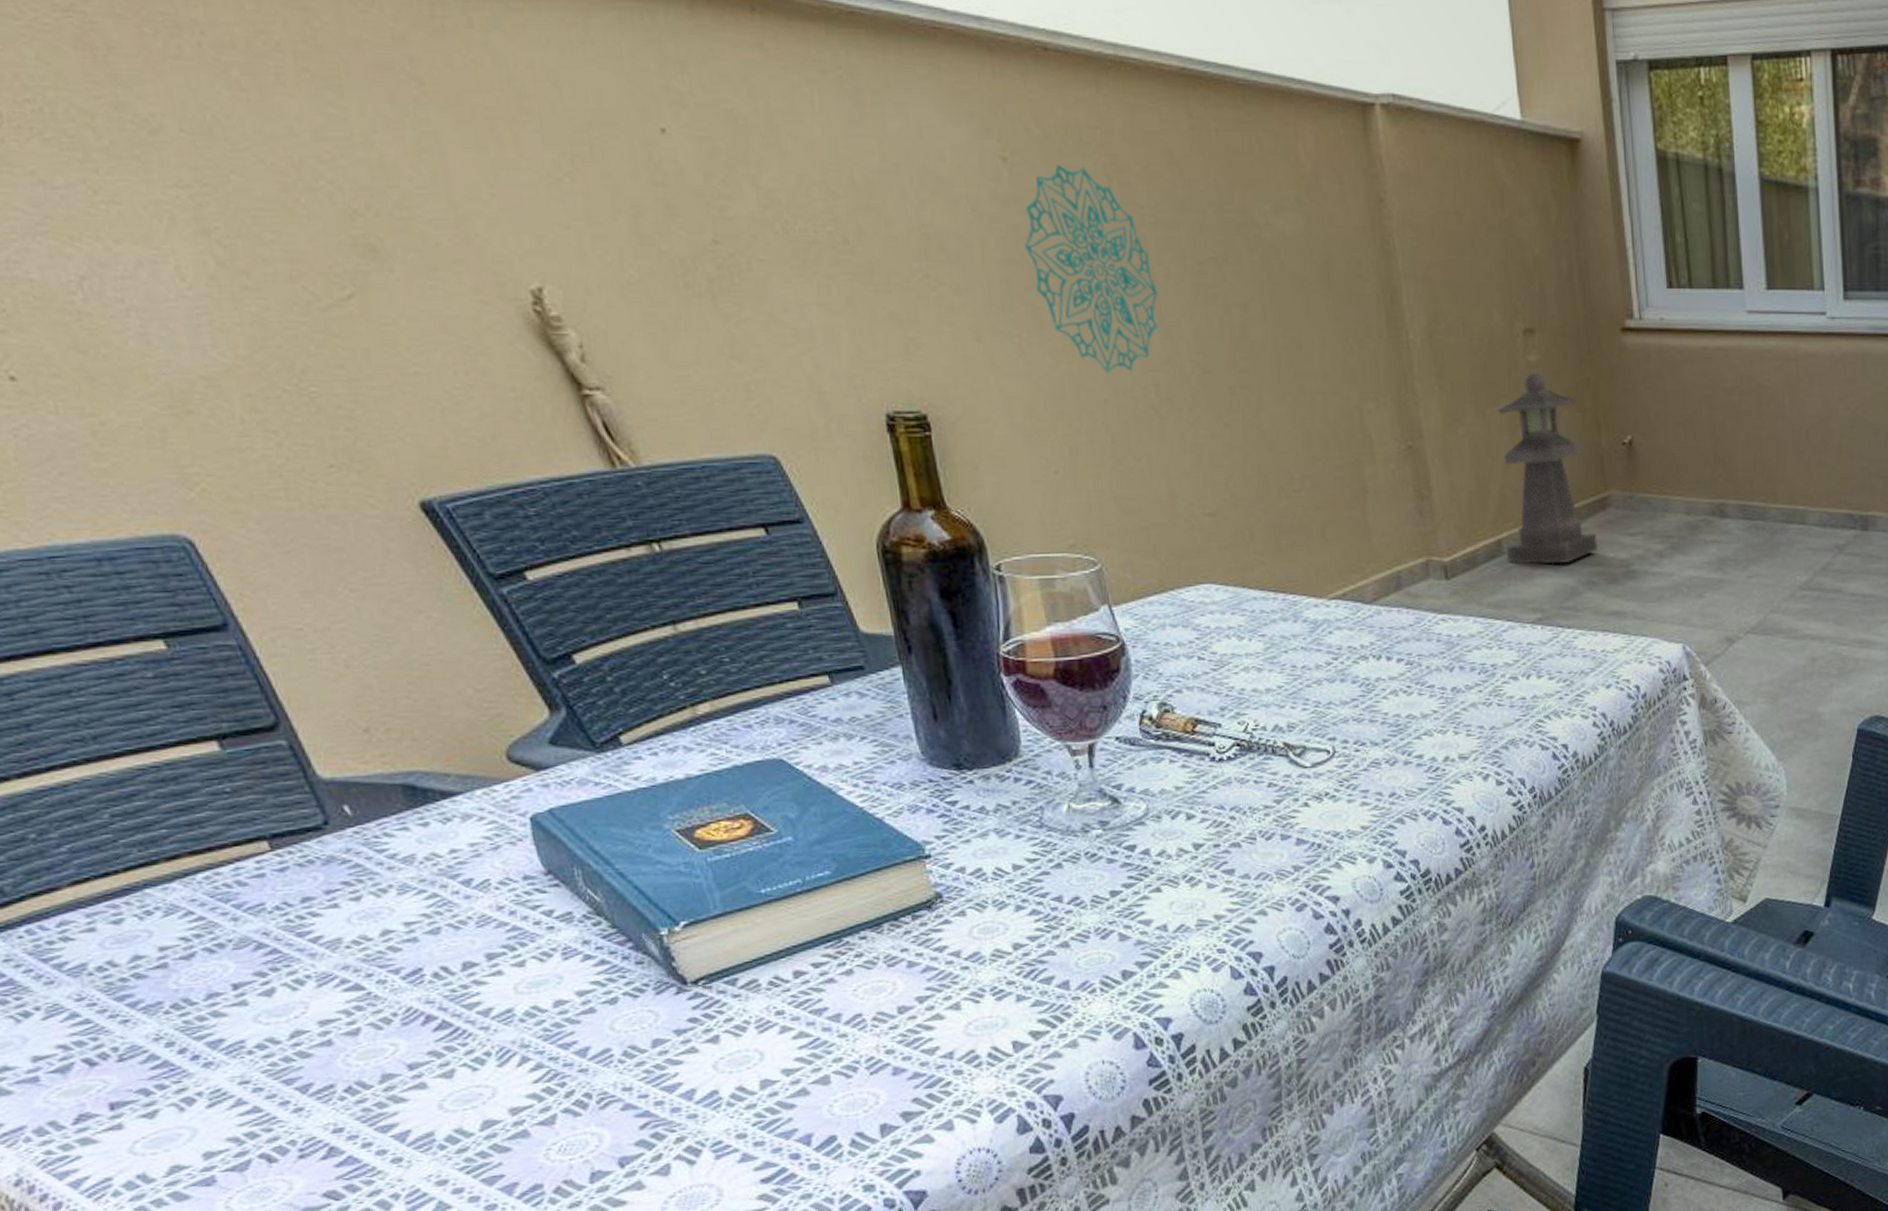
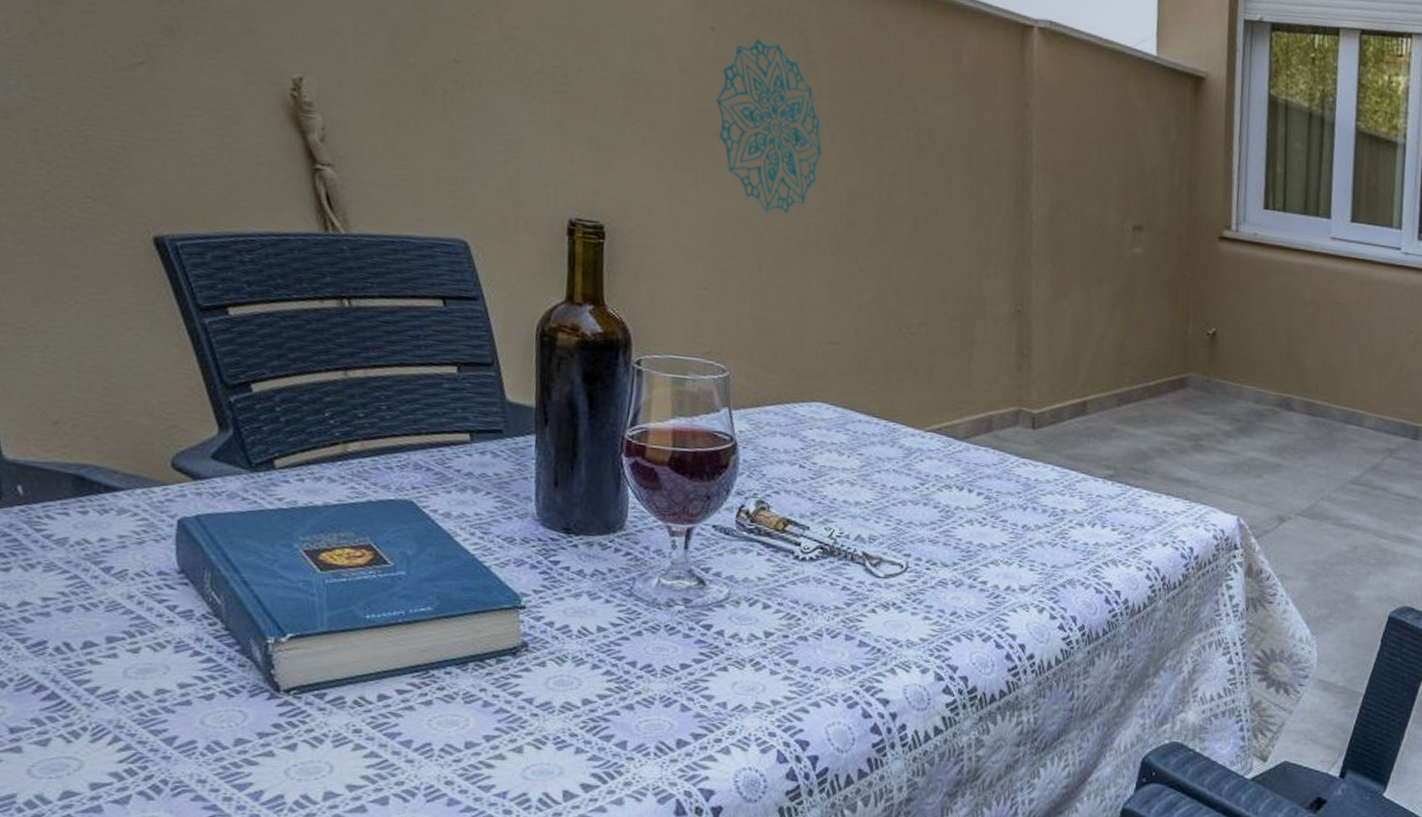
lantern: present [1497,373,1599,564] -> none [1089,263,1173,431]

